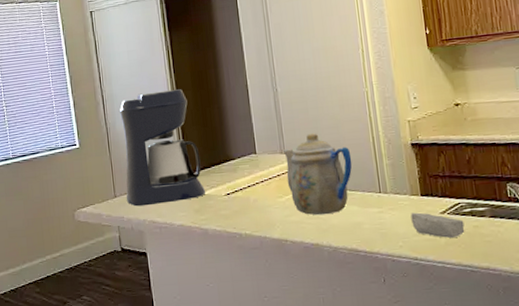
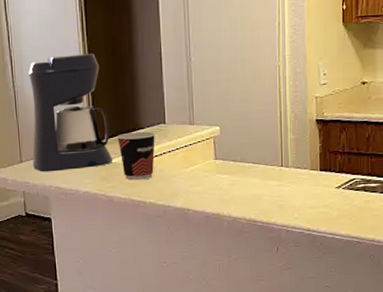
cup: none [207,162,248,212] -> present [116,131,156,181]
teapot: present [282,133,352,215] -> none [191,105,258,187]
soap bar: present [410,212,465,238] -> none [308,186,357,211]

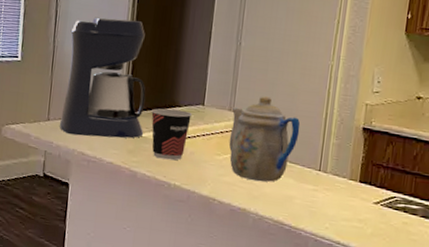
teapot: none [191,105,258,187] -> present [228,96,301,182]

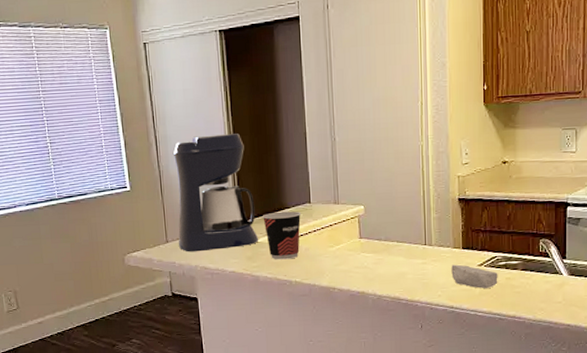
teapot: present [228,96,301,182] -> none [336,185,402,265]
soap bar: none [343,197,395,230] -> present [451,264,498,288]

